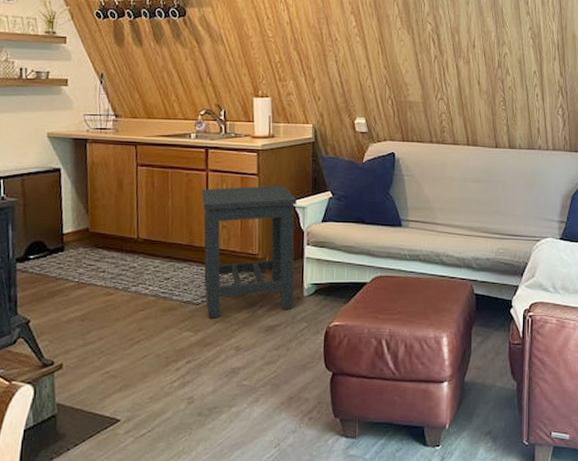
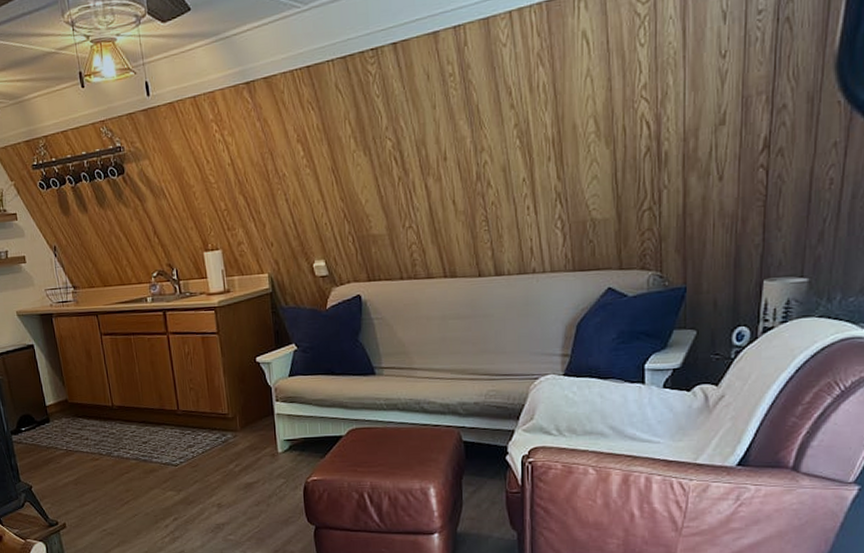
side table: present [201,185,297,318] -> none [164,342,269,478]

